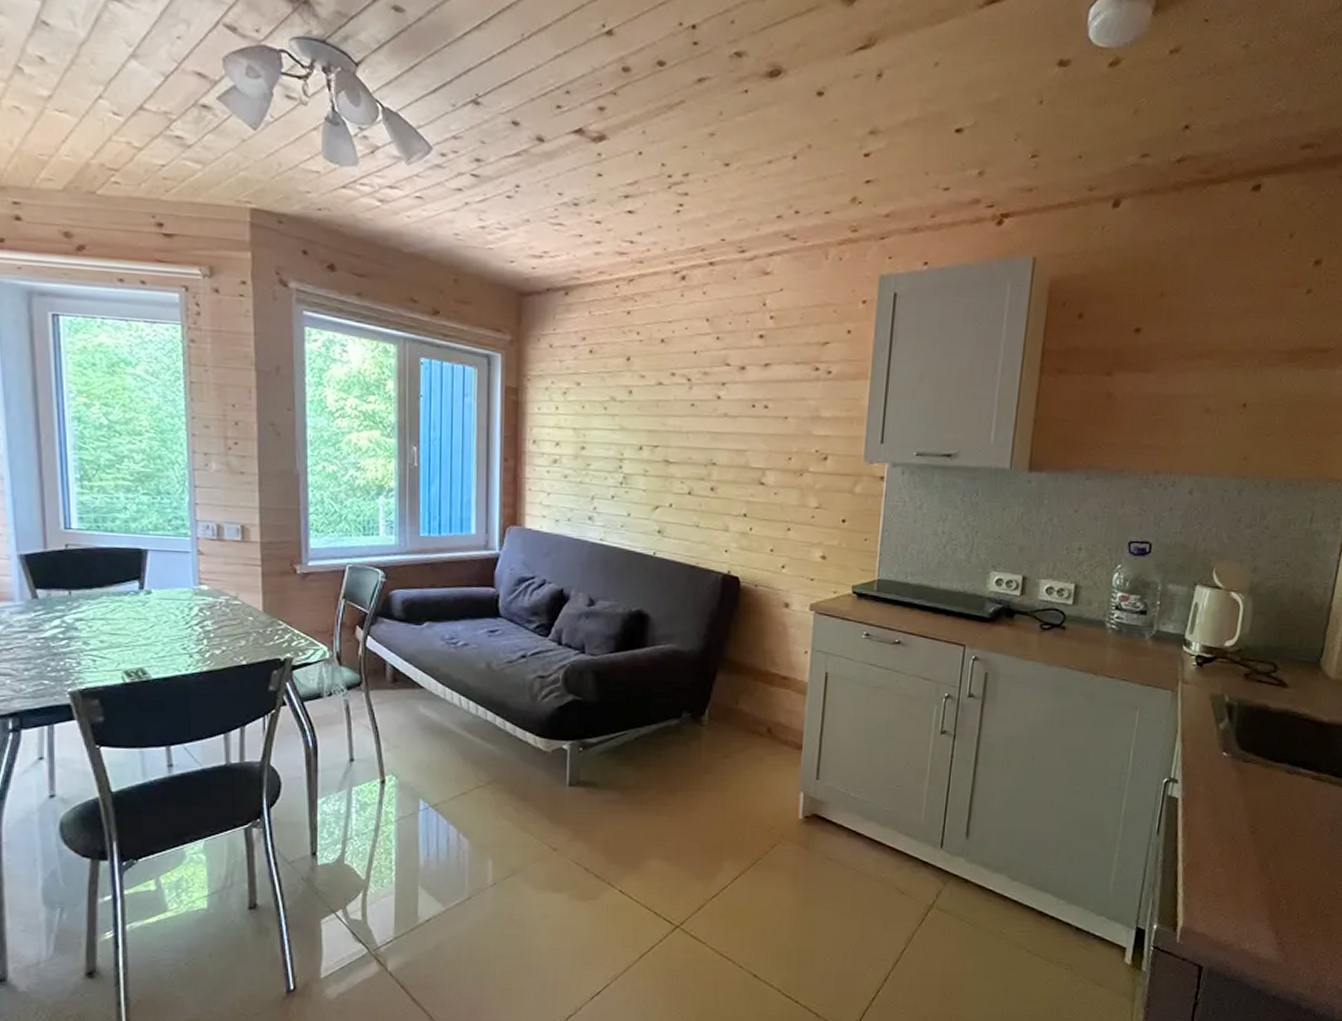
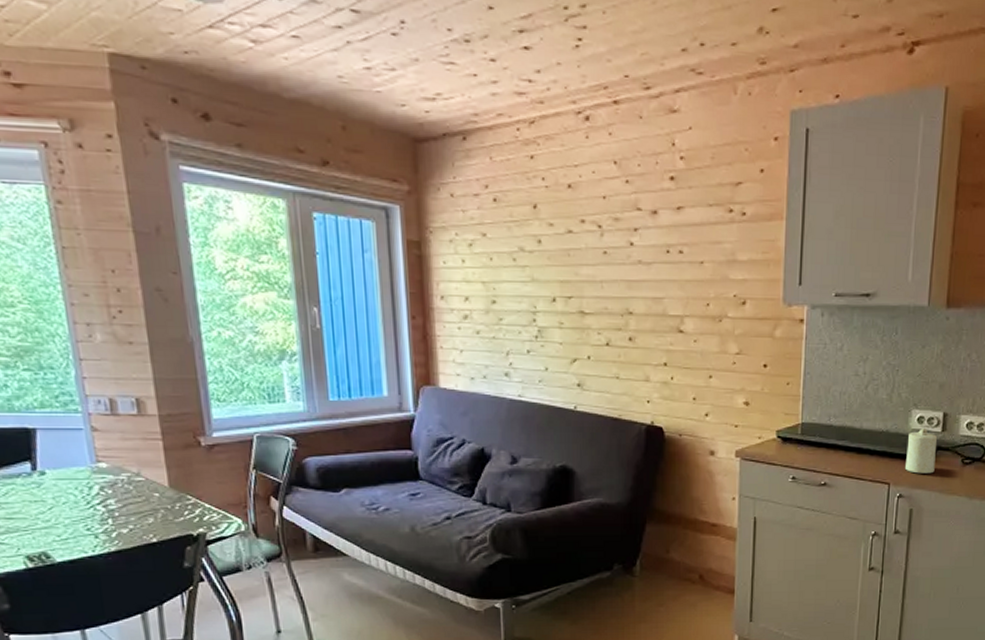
candle: none [982,591,1016,638] -> present [906,429,938,474]

